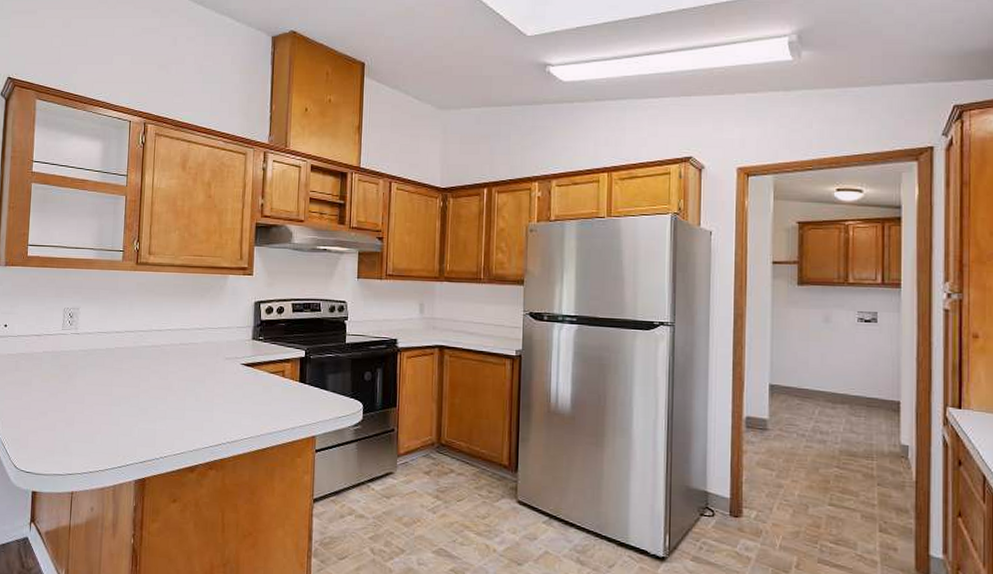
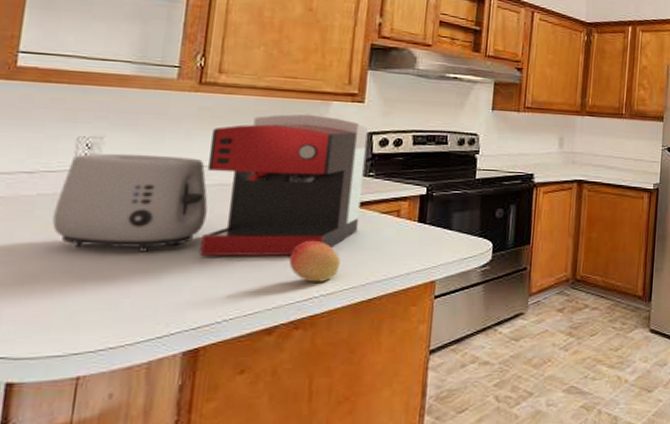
toaster: none [52,320,146,399] -> present [52,153,208,252]
coffee maker: none [143,286,257,407] -> present [200,114,369,256]
fruit: none [203,394,241,431] -> present [288,240,341,282]

